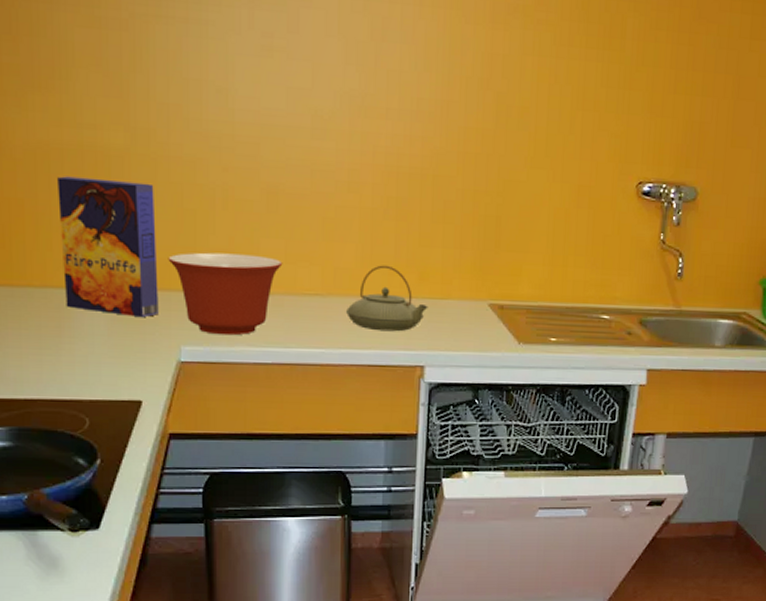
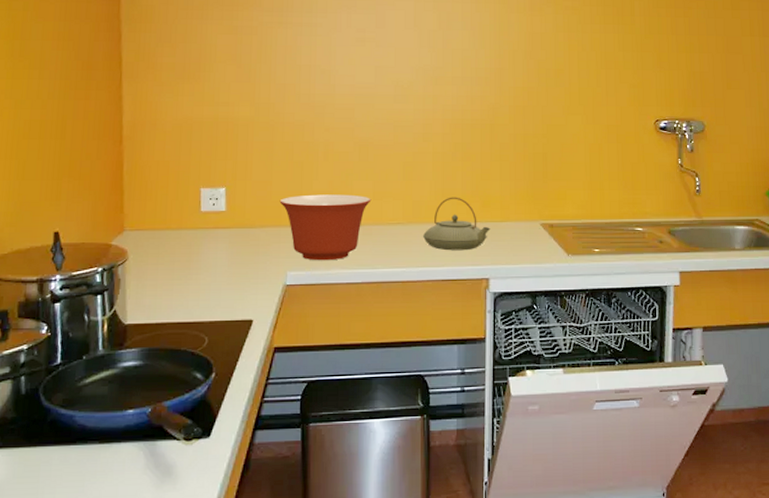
cereal box: present [57,176,159,318] -> none [195,142,271,250]

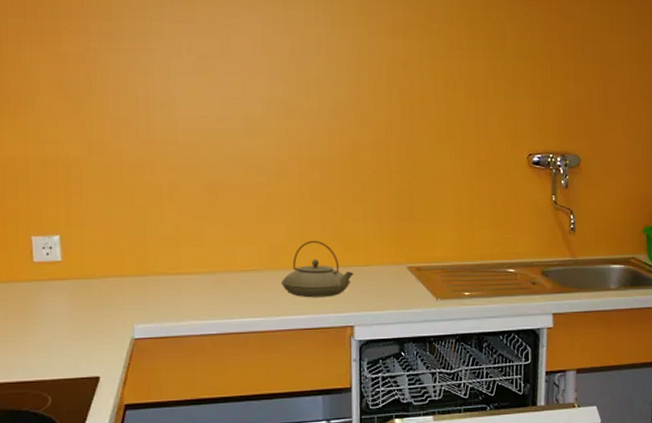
mixing bowl: present [279,194,372,261] -> none [121,240,224,312]

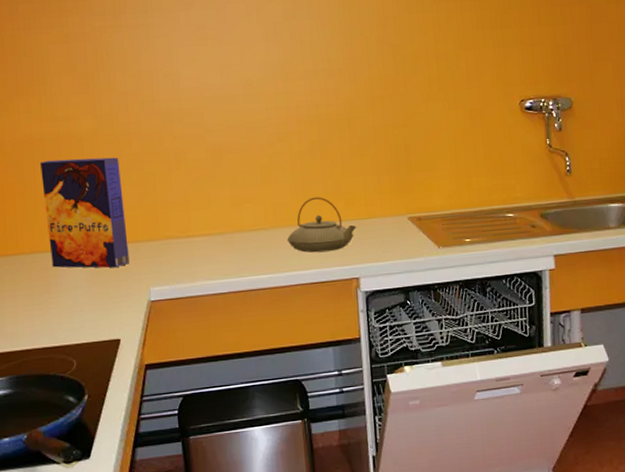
cereal box: none [23,185,114,302] -> present [40,157,130,268]

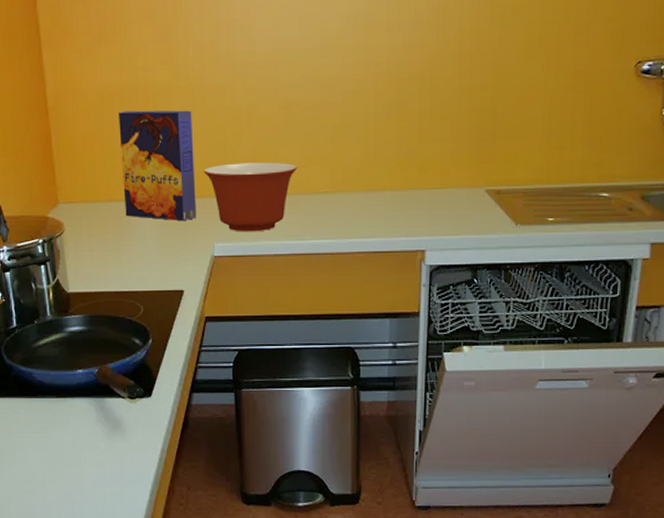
mixing bowl: none [134,203,230,274] -> present [203,162,298,232]
teapot: present [287,196,357,253] -> none [354,162,428,221]

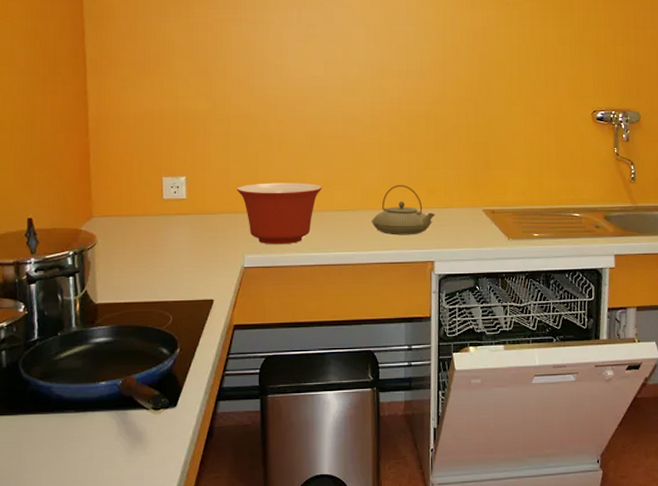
cereal box: present [119,110,196,222] -> none [157,134,229,235]
teapot: none [354,162,428,221] -> present [372,184,435,236]

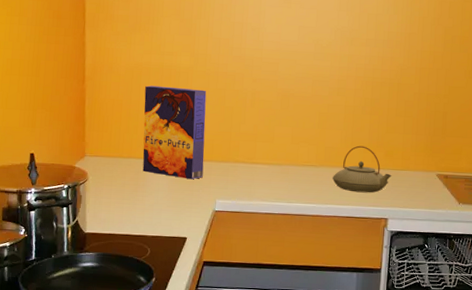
cereal box: none [157,134,229,235] -> present [142,85,207,180]
mixing bowl: present [236,183,323,245] -> none [212,136,290,193]

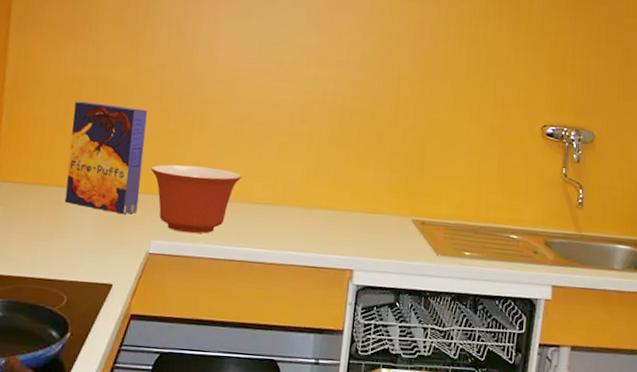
mixing bowl: none [212,136,290,193] -> present [150,164,242,234]
teapot: present [333,145,392,193] -> none [290,182,360,239]

